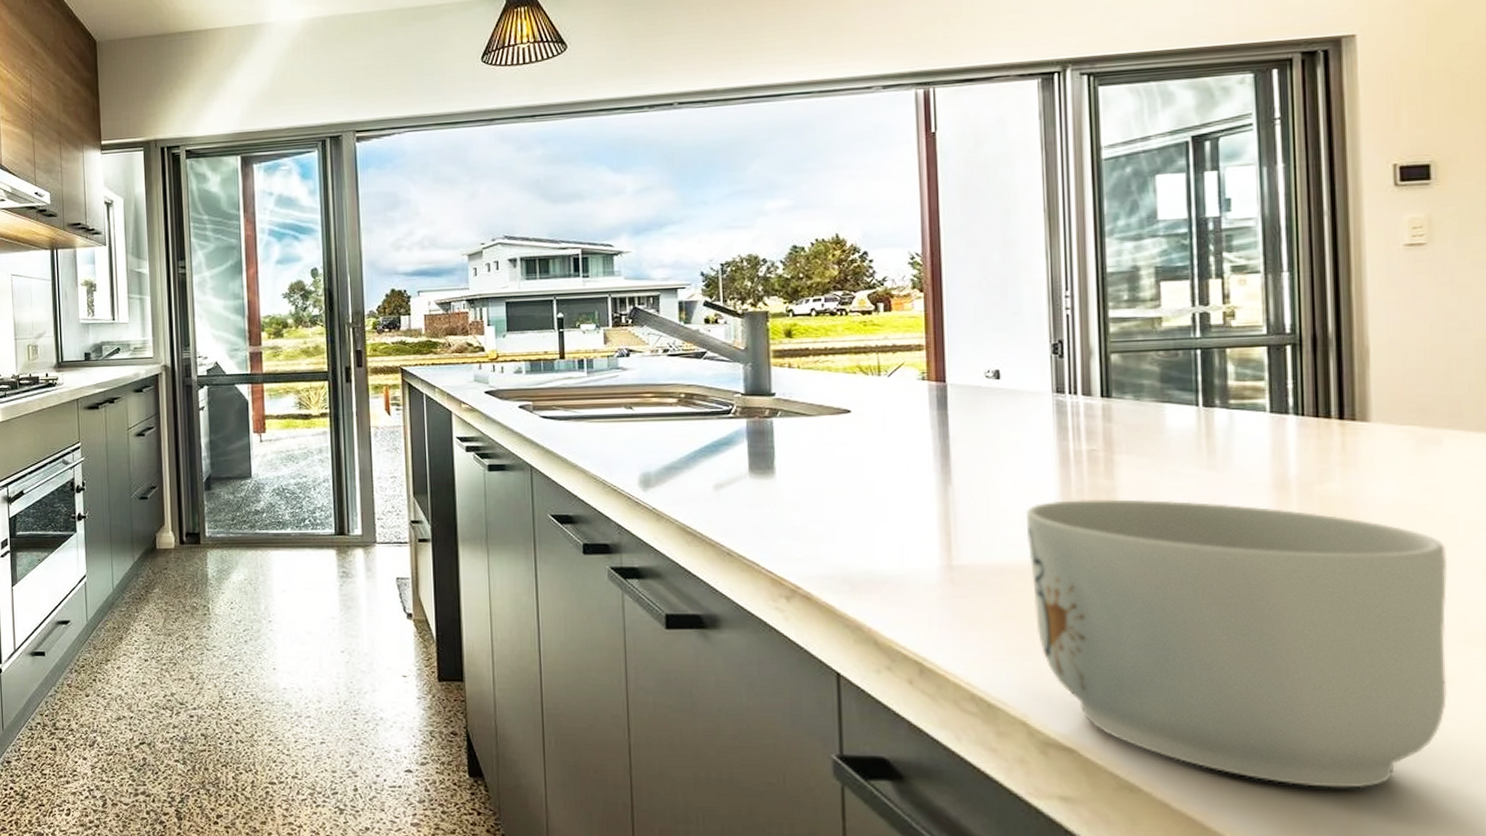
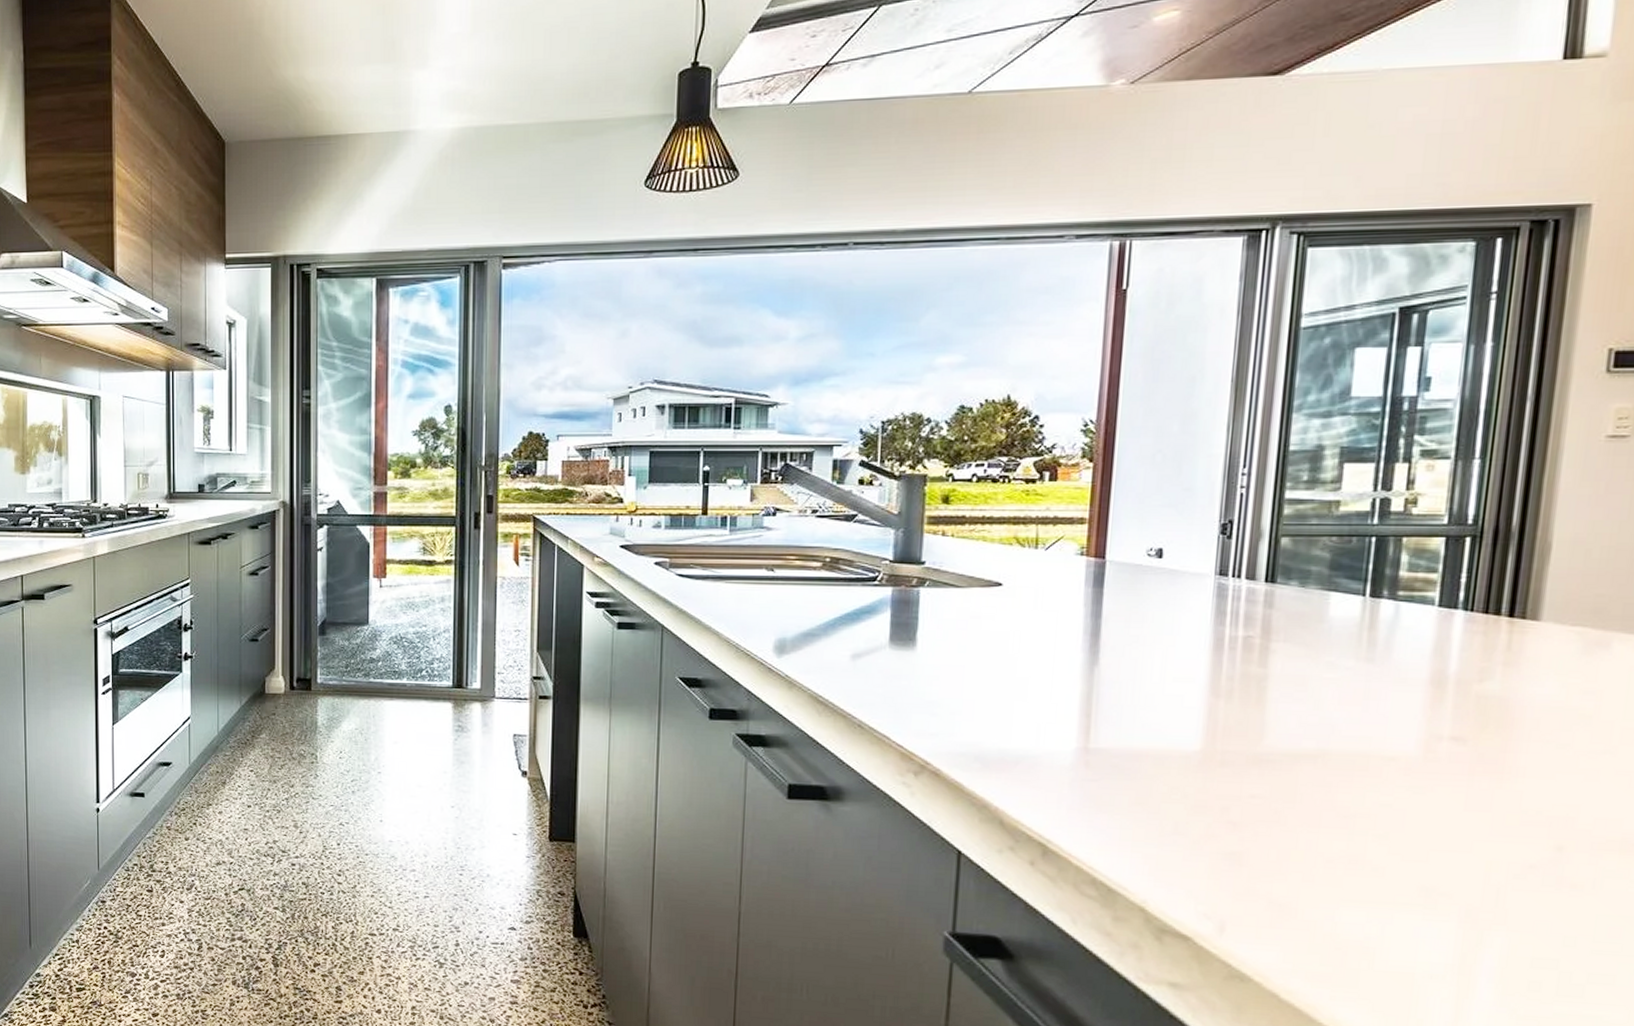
mug: present [1026,499,1448,789] -> none [1166,686,1597,988]

